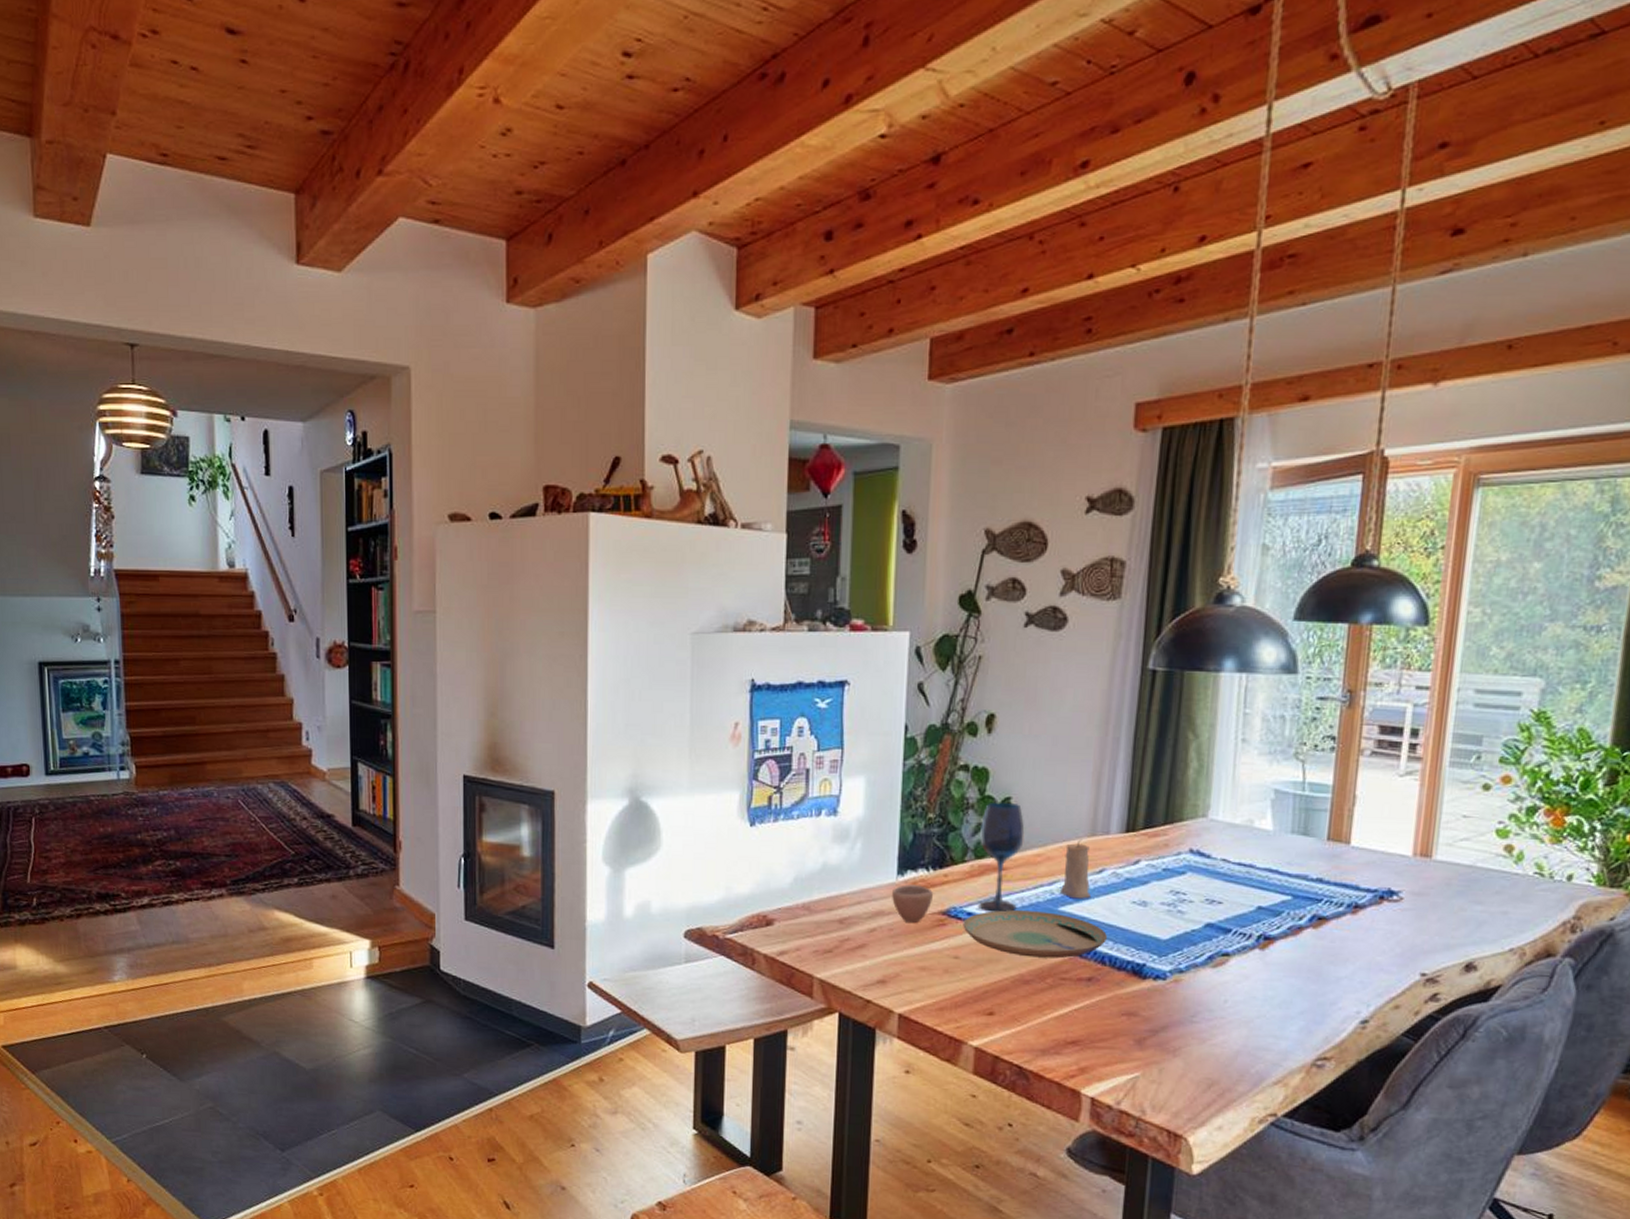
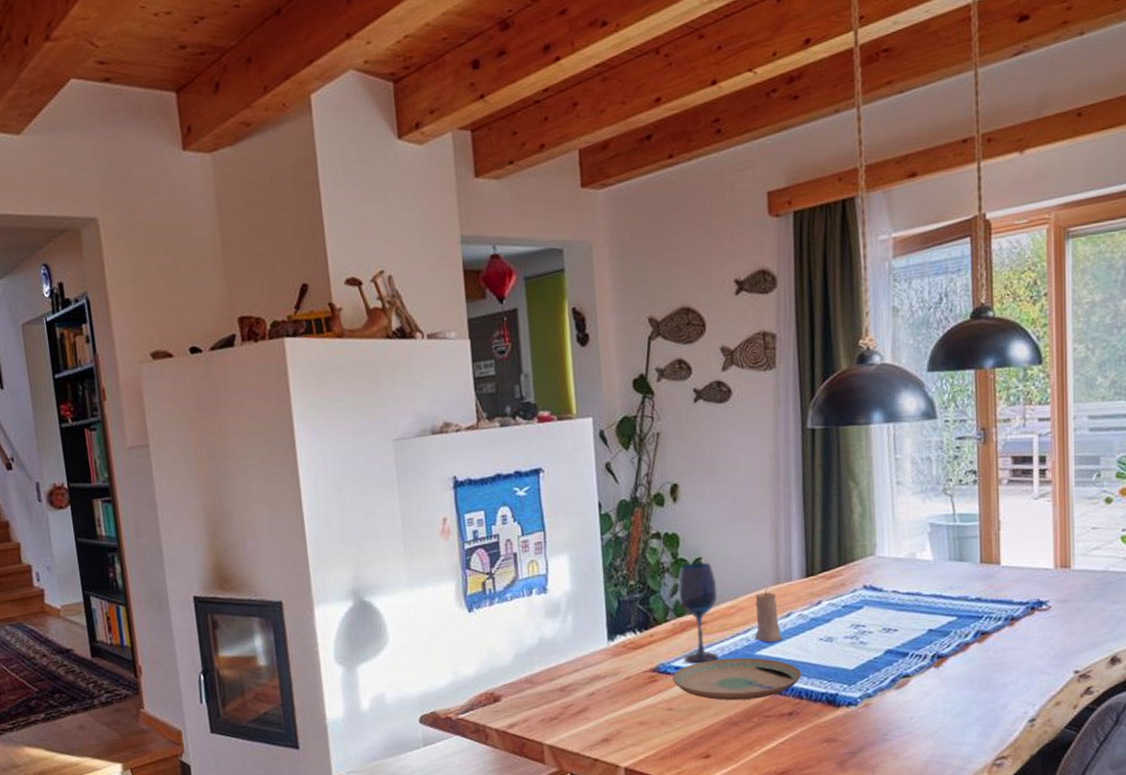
cup: present [892,884,933,923] -> none [605,647,643,683]

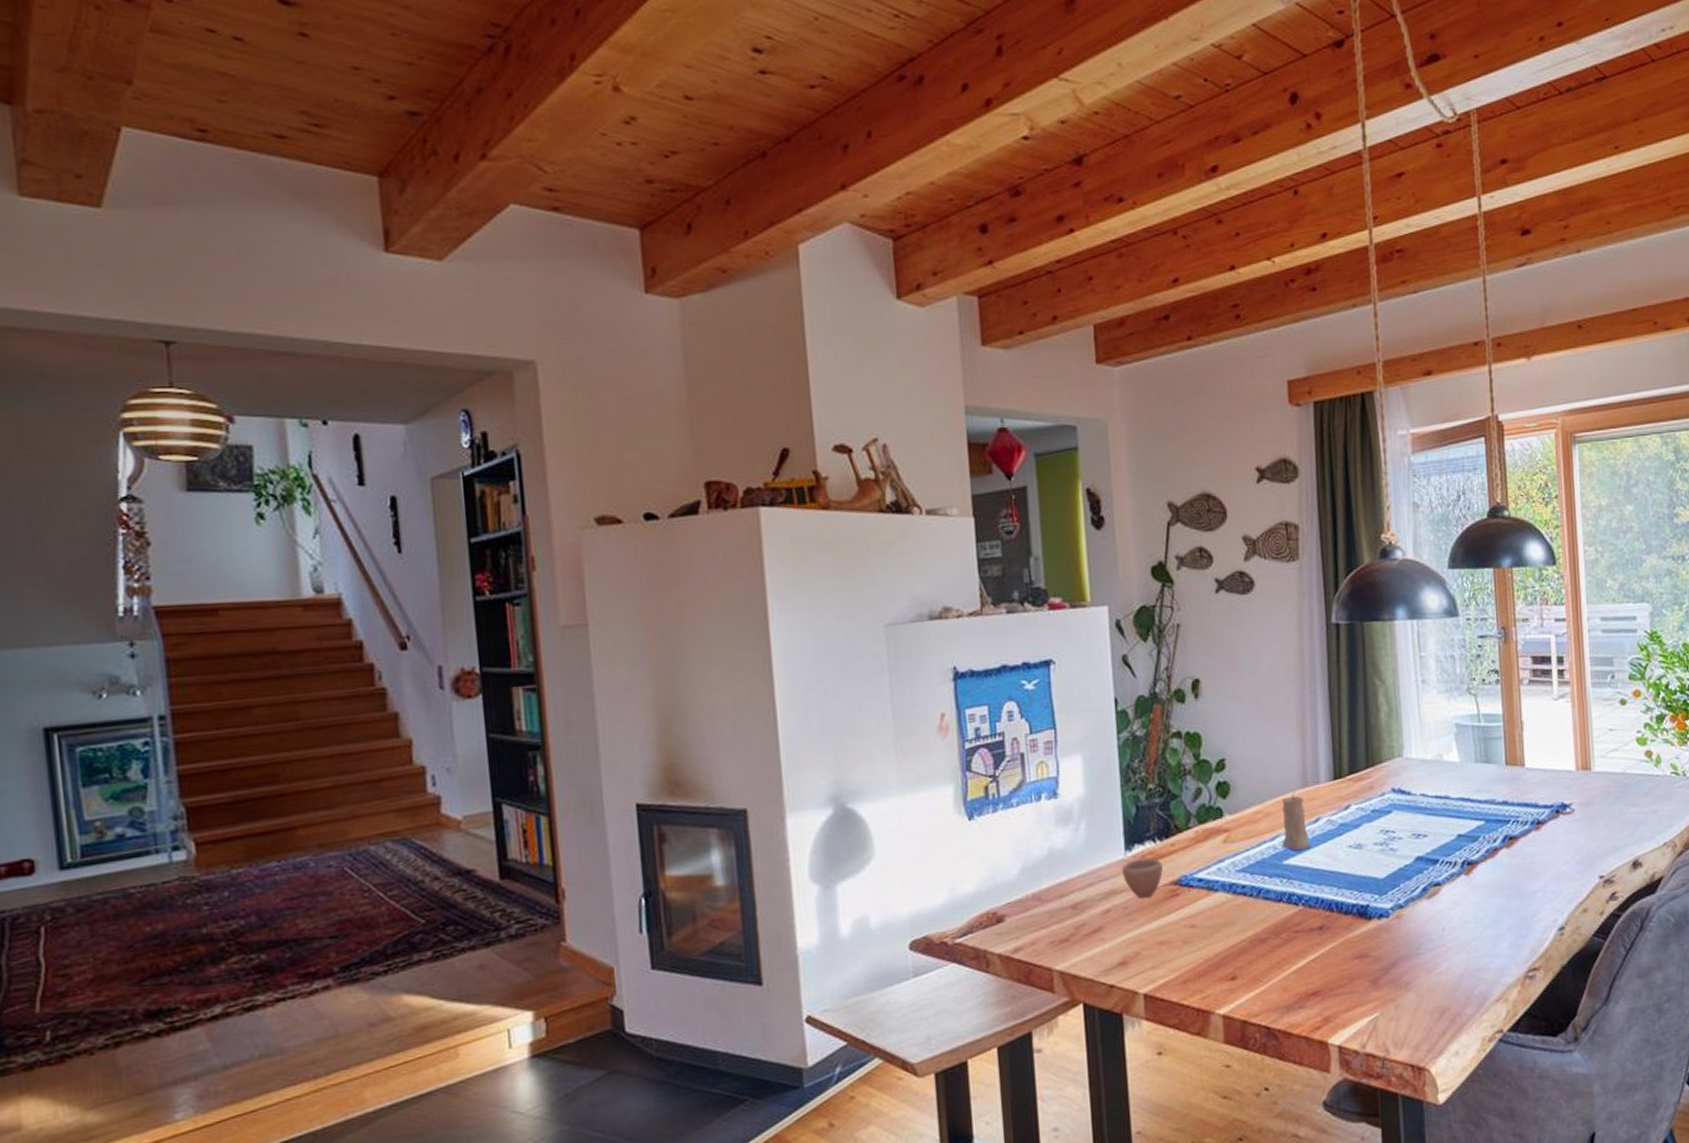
cup: none [605,647,643,683] -> present [1122,858,1163,898]
plate: present [672,657,801,701] -> none [1195,867,1331,915]
wineglass: present [677,562,718,663] -> none [1200,763,1244,874]

